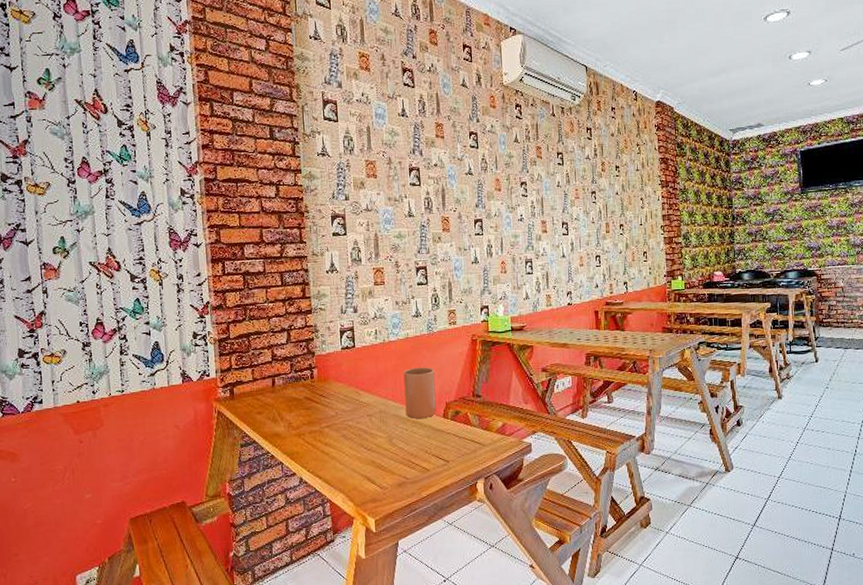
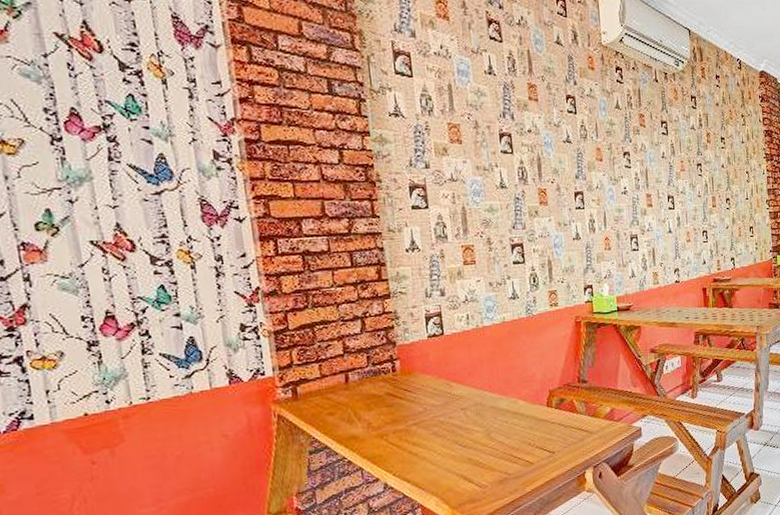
cup: present [403,367,437,419] -> none [501,353,539,410]

